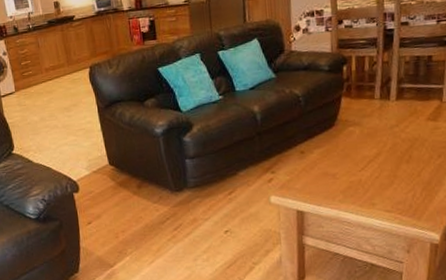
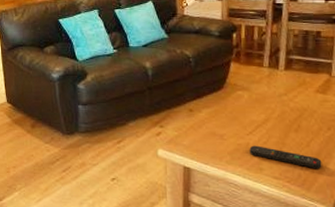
remote control: none [361,181,432,198] -> present [249,145,322,170]

